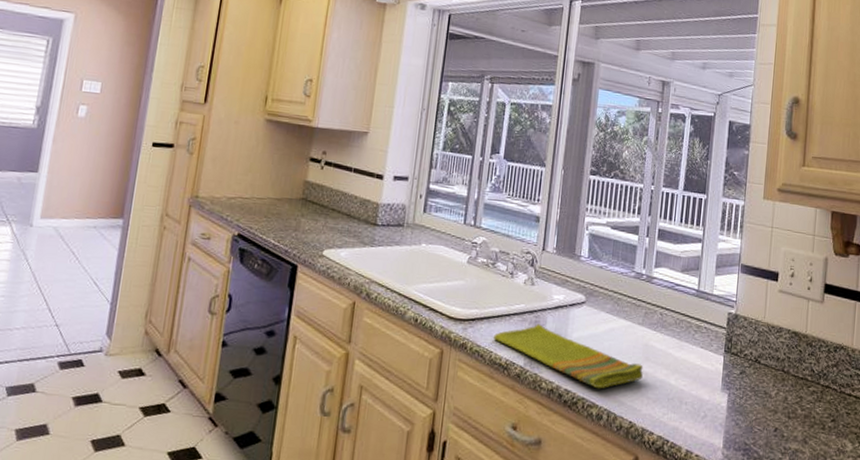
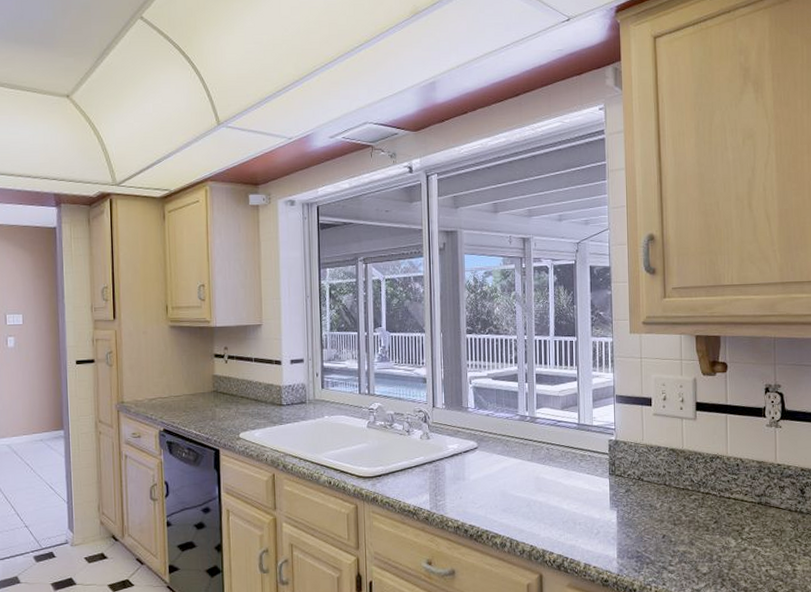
dish towel: present [493,324,643,389] -> none [399,472,537,521]

